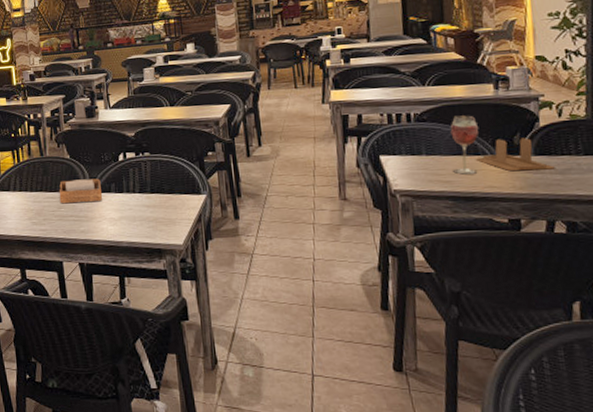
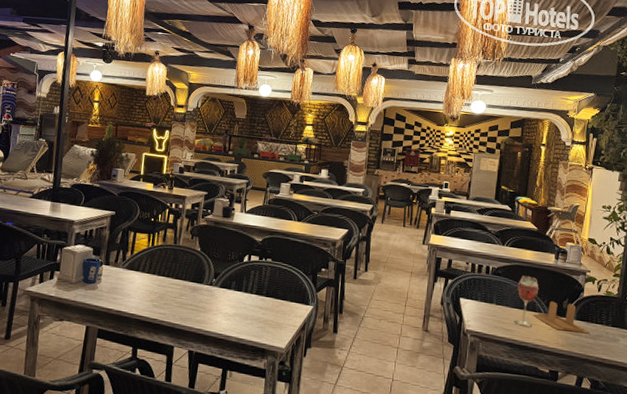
napkin holder: present [59,178,102,204] -> none [182,270,224,296]

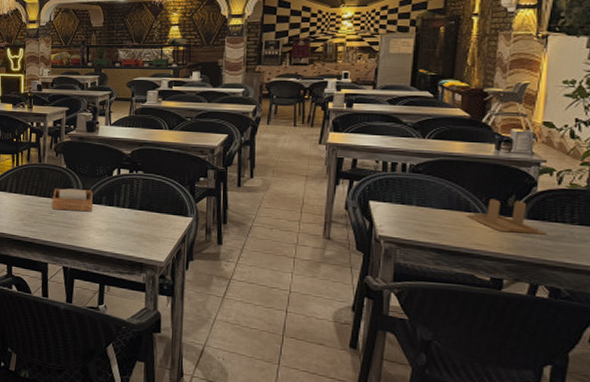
napkin holder: none [182,270,224,296] -> present [51,188,93,212]
wineglass: present [514,275,539,327] -> none [441,171,474,230]

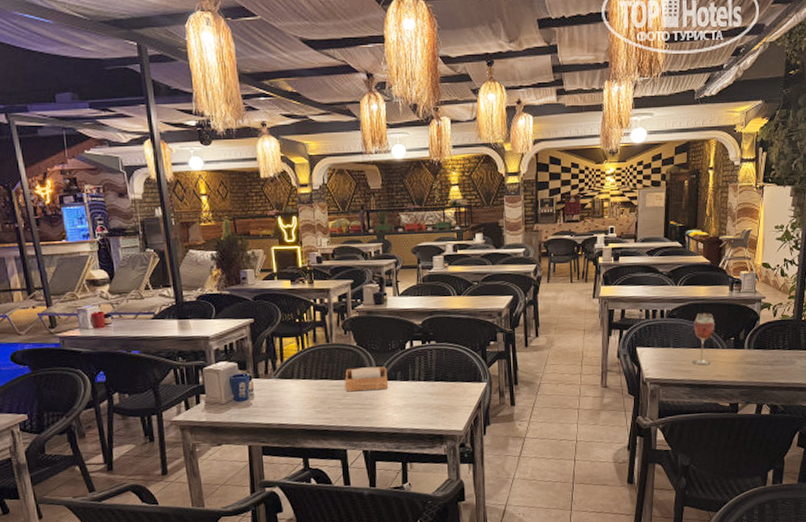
wineglass: none [441,171,474,230] -> present [692,313,715,365]
napkin holder: present [465,199,546,235] -> none [710,334,767,363]

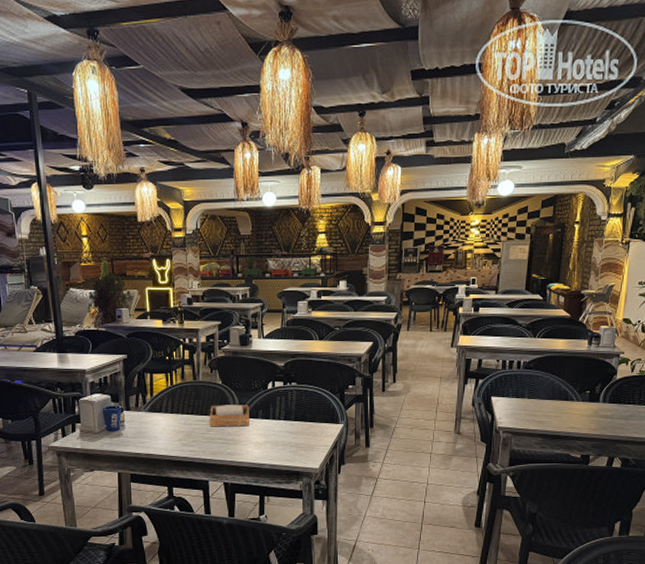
wineglass: present [692,313,715,365] -> none [546,366,572,416]

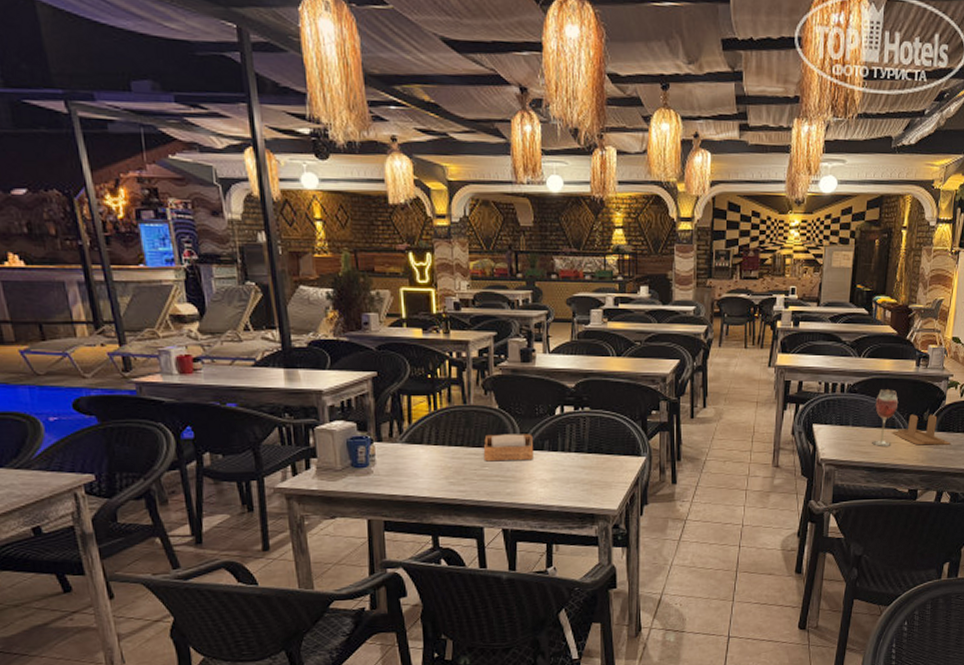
wineglass: none [546,366,572,416] -> present [872,389,899,446]
napkin holder: none [564,388,621,416] -> present [891,414,950,445]

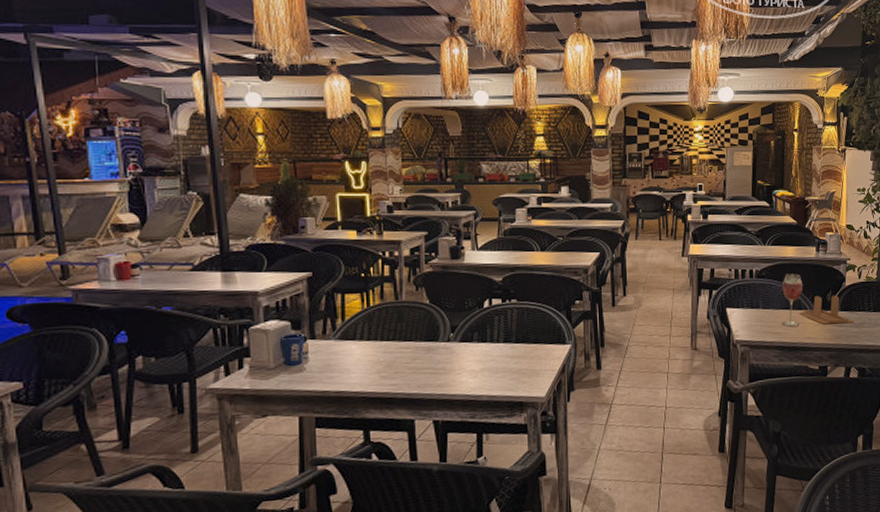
napkin holder: present [483,434,533,462] -> none [414,326,463,355]

